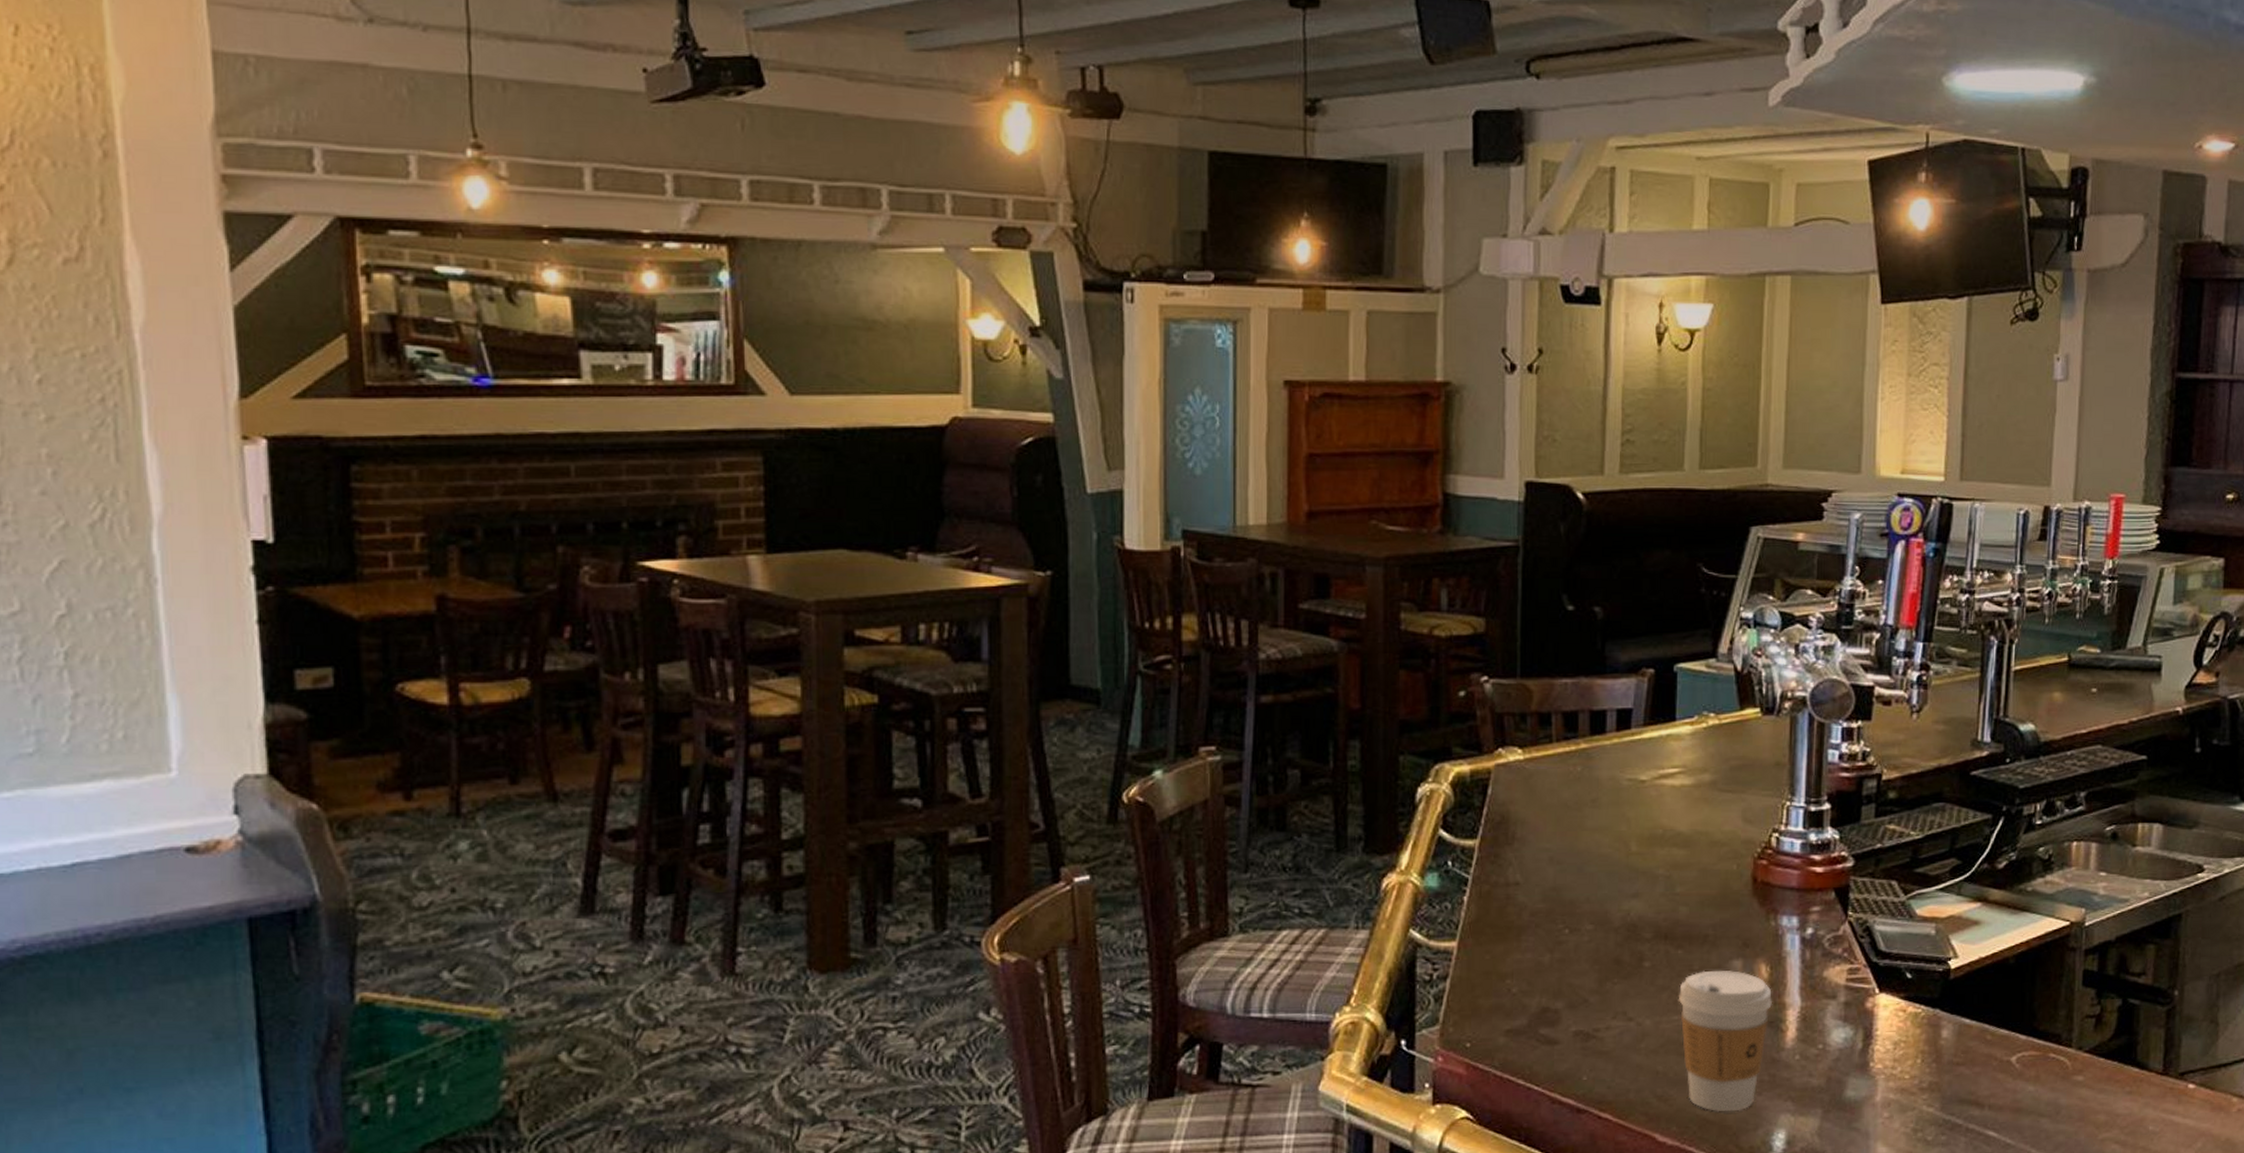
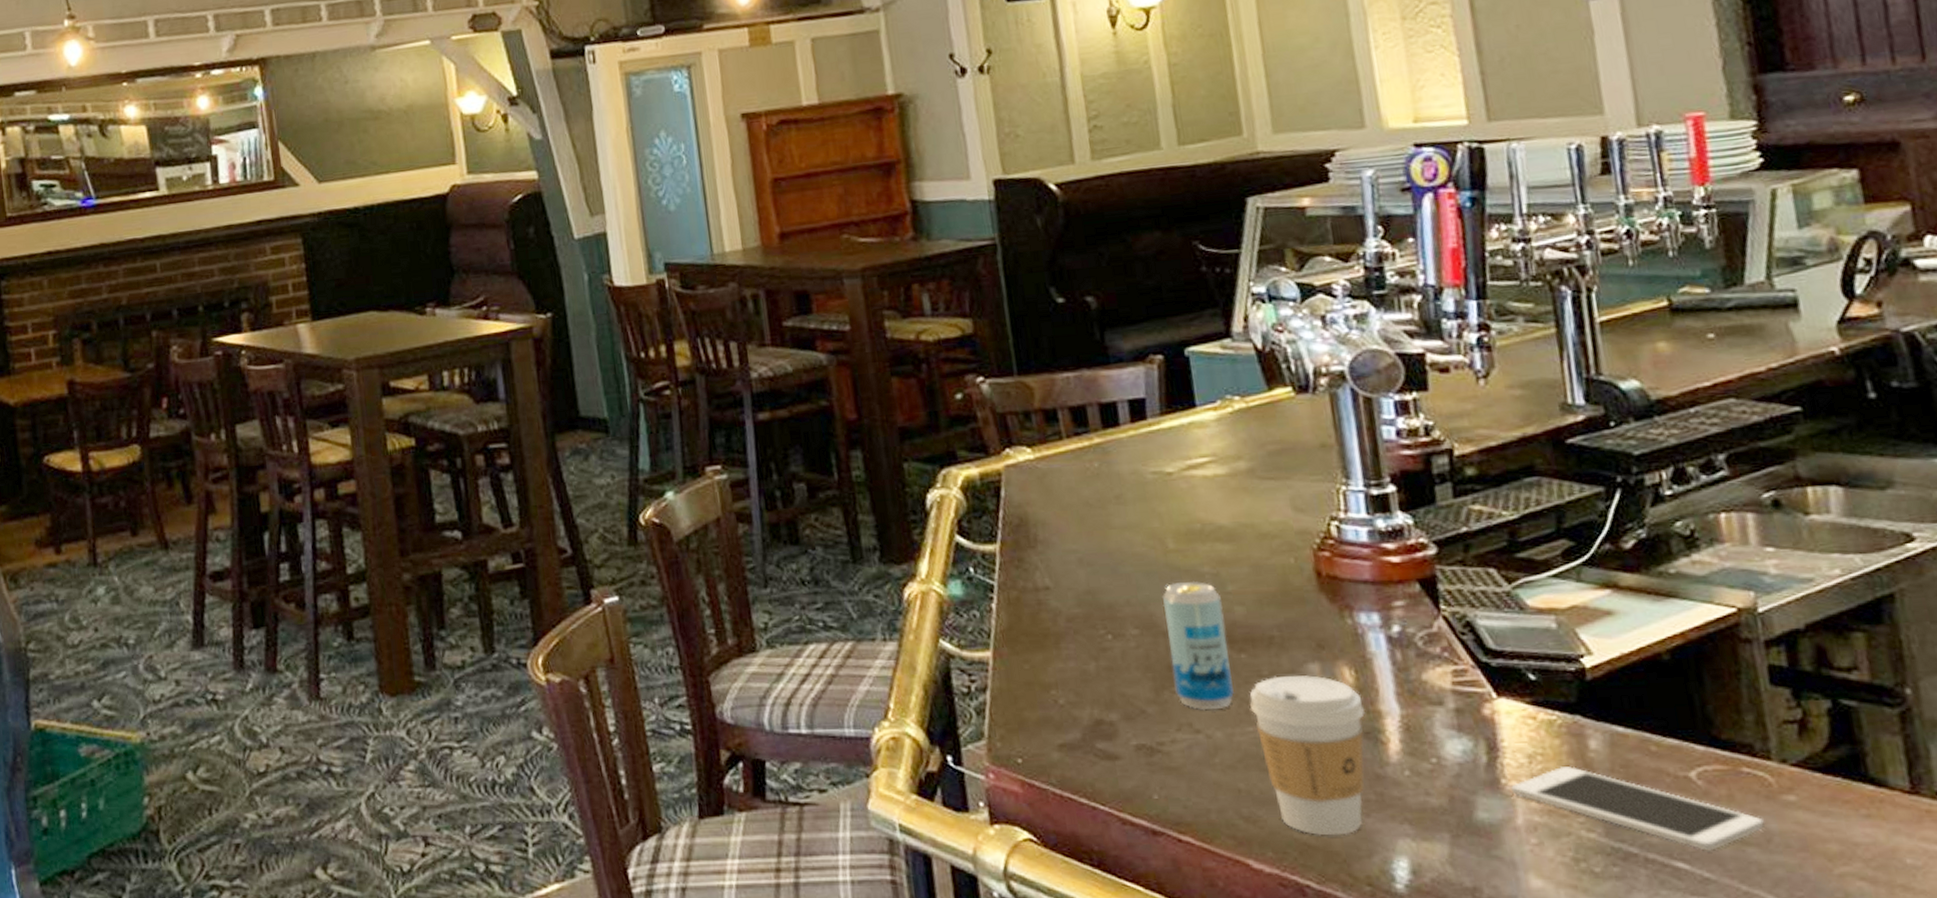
beverage can: none [1617,882,1669,1001] -> present [1161,581,1235,711]
cell phone: none [1875,1052,2058,1122] -> present [1509,766,1765,851]

